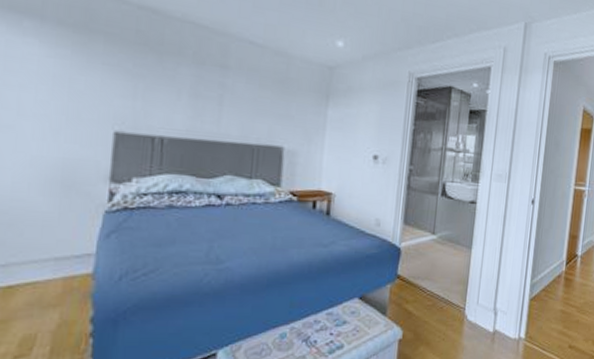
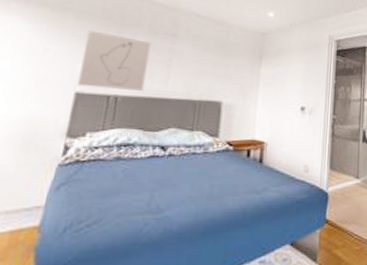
wall art: none [116,57,198,132] -> present [78,30,151,91]

